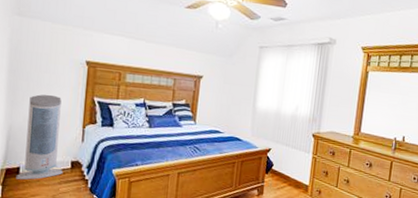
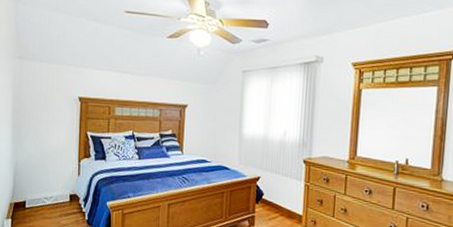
air purifier: present [16,94,63,180] -> none [23,131,63,214]

